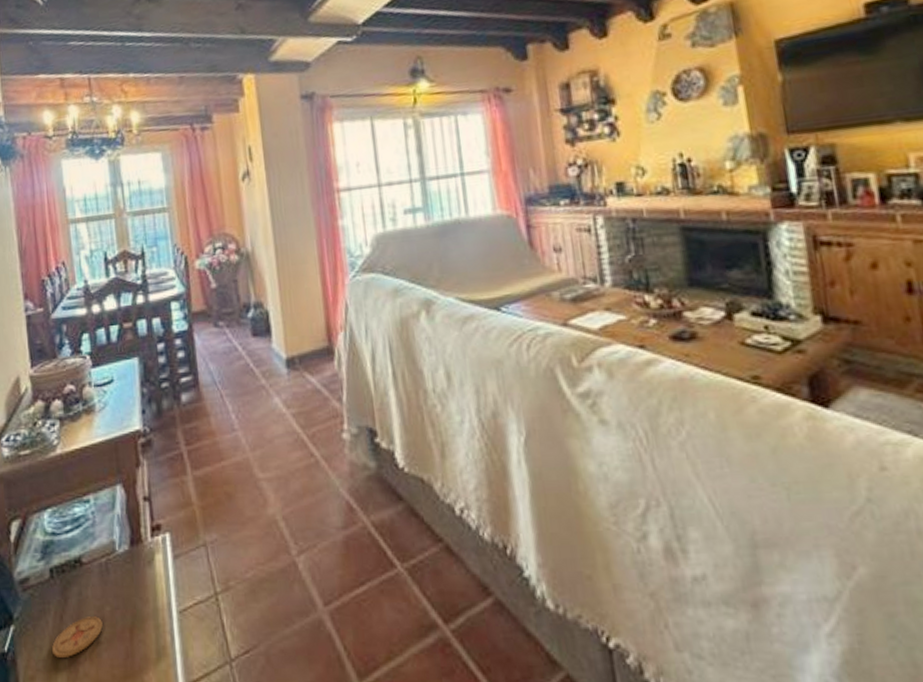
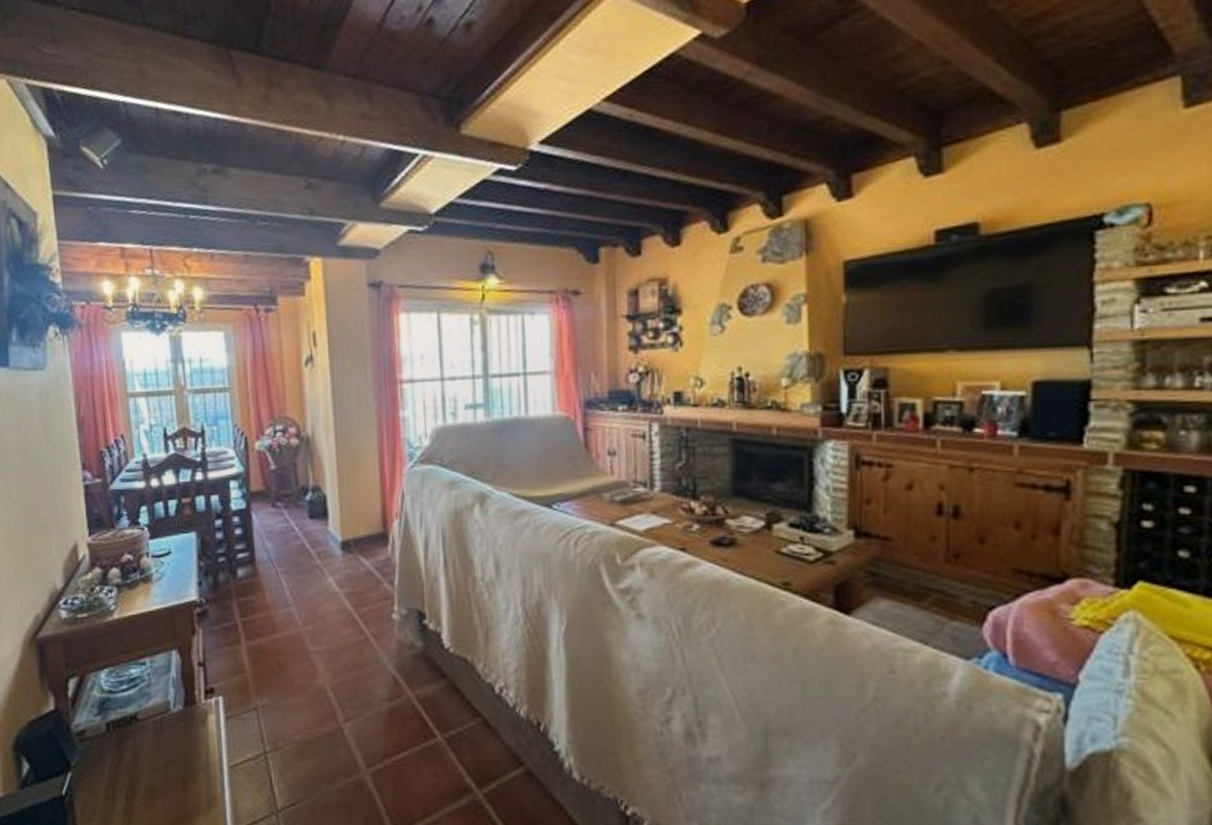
coaster: present [52,616,103,658] -> none [108,767,157,803]

